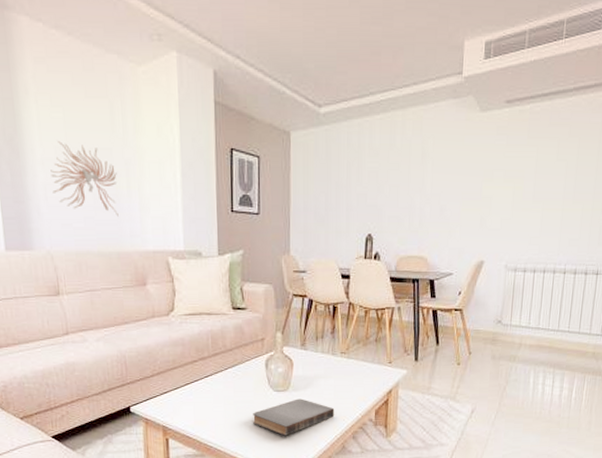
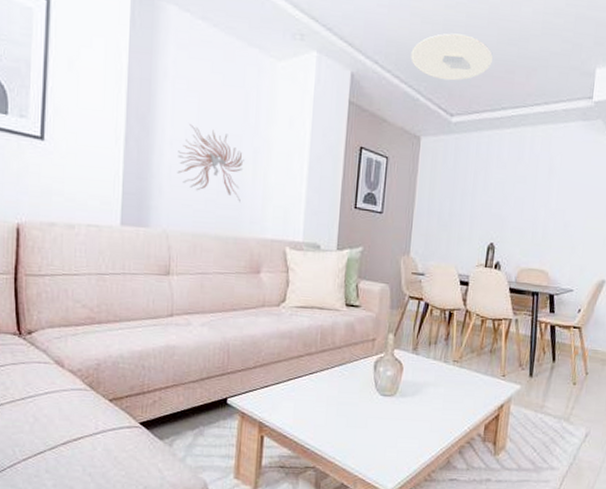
book: present [252,398,335,436] -> none [354,405,442,444]
ceiling light: none [273,17,358,69] -> present [411,33,494,81]

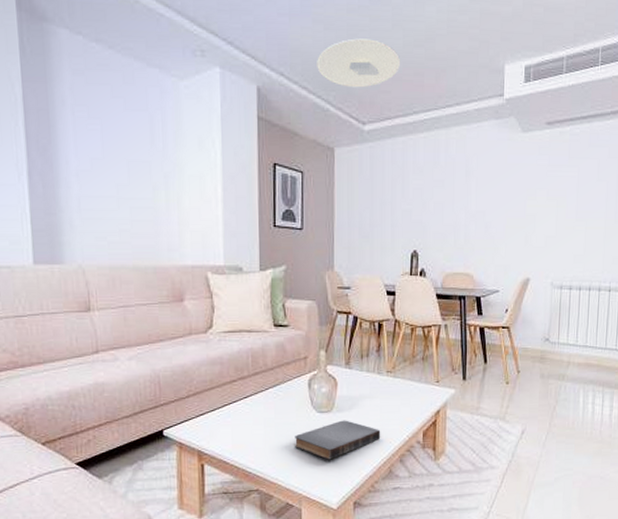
wall sculpture: present [177,124,244,202] -> none [85,153,156,230]
book: none [354,405,442,444] -> present [294,420,381,460]

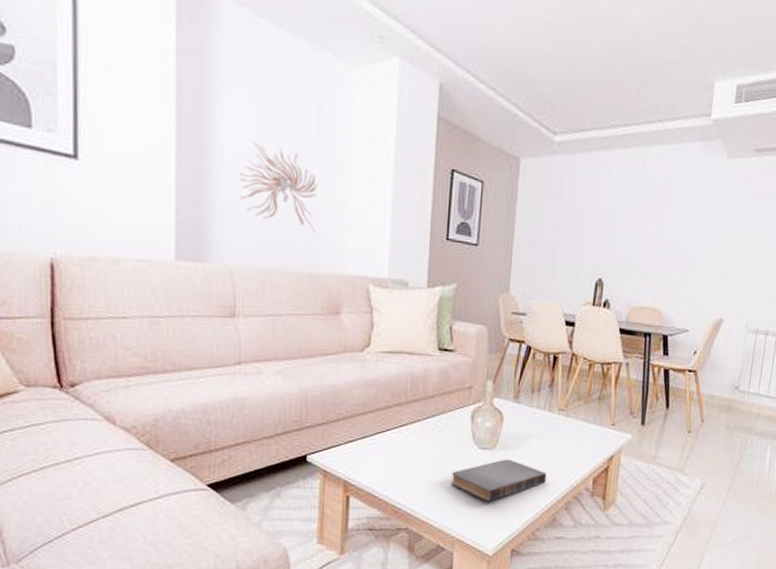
wall sculpture: none [85,153,156,230] -> present [240,141,318,233]
ceiling light: present [317,38,401,88] -> none [508,38,601,94]

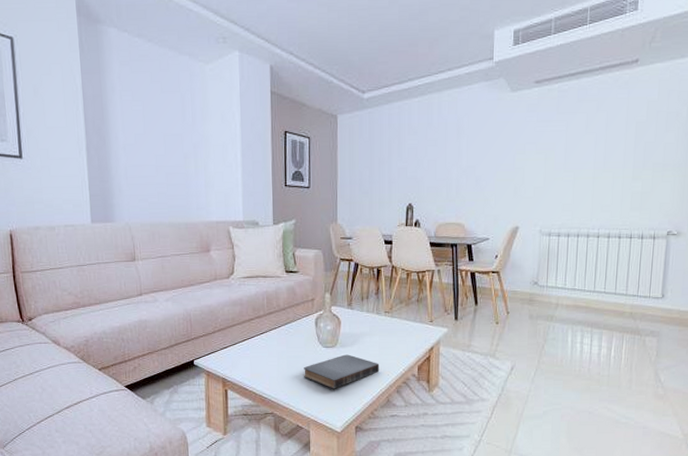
wall sculpture: present [240,141,318,233] -> none [131,130,187,192]

